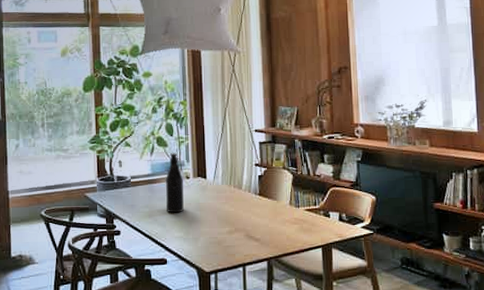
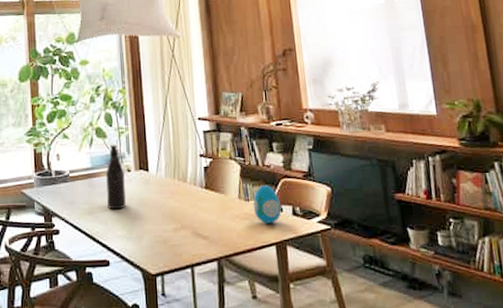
decorative egg: none [303,193,329,228] -> present [253,185,281,224]

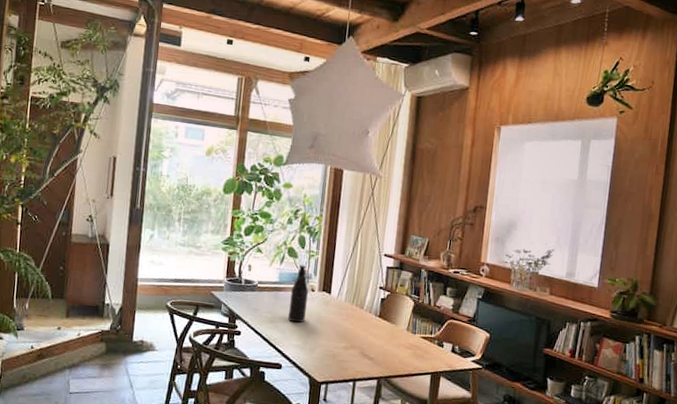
decorative egg: present [253,185,281,224] -> none [418,322,443,356]

